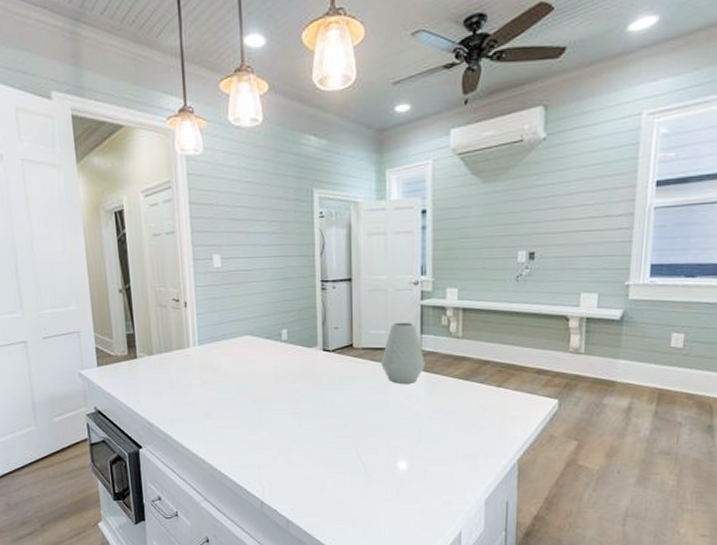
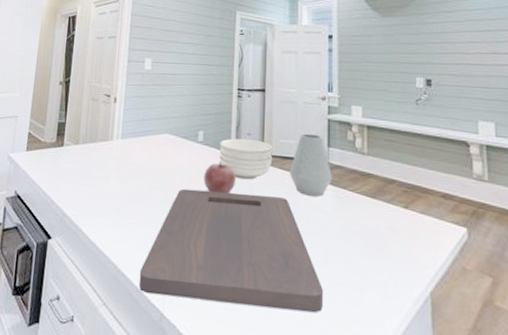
cutting board: none [236,387,417,487] -> present [138,188,324,313]
fruit: none [291,359,326,389] -> present [204,161,236,193]
bowl: none [305,333,363,374] -> present [219,138,273,180]

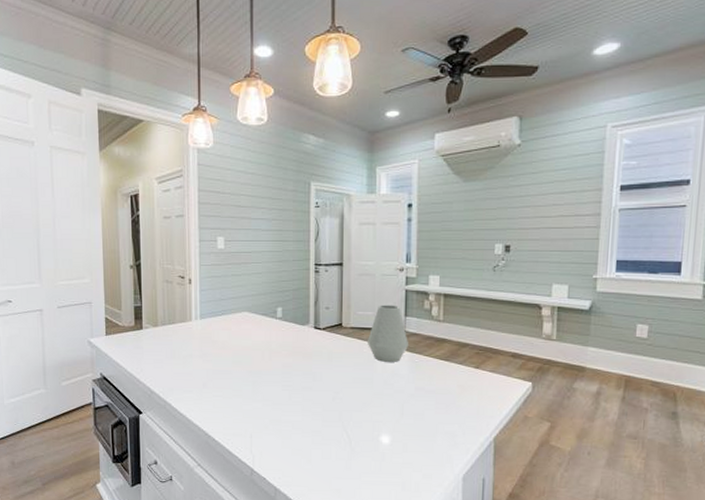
cutting board: present [138,188,324,313] -> none [229,362,399,461]
fruit: present [204,161,236,193] -> none [285,335,316,364]
bowl: present [219,138,273,180] -> none [299,313,351,351]

